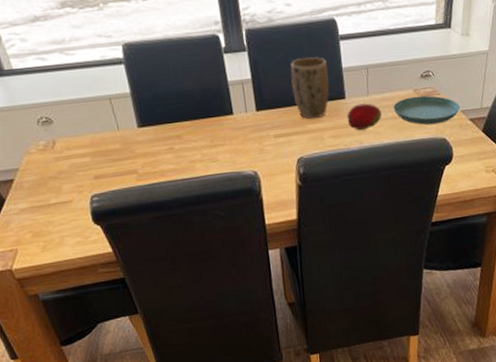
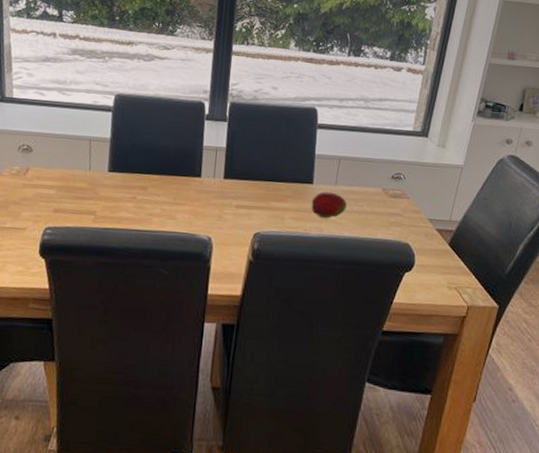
plant pot: present [290,57,330,120] -> none [262,138,301,198]
saucer: present [393,95,461,125] -> none [359,195,429,228]

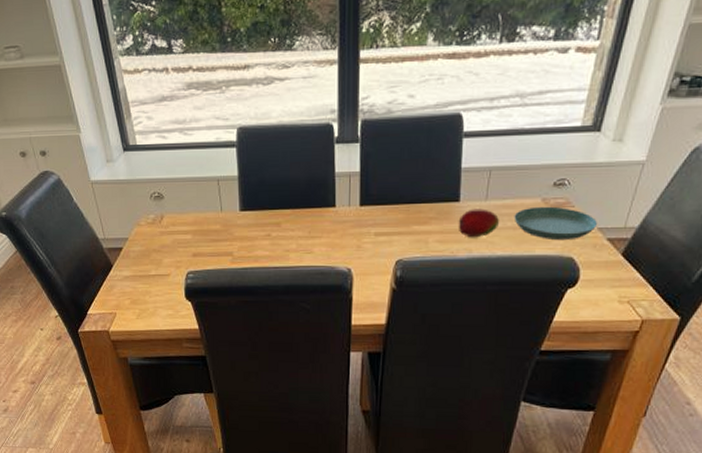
saucer: none [359,195,429,228] -> present [514,206,598,241]

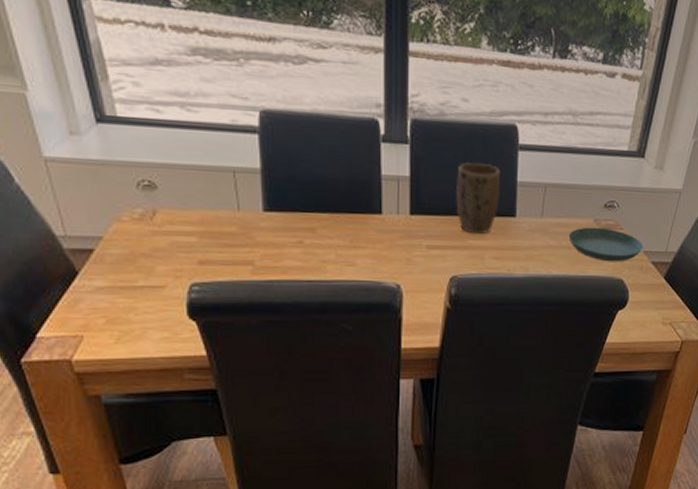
plant pot: none [401,154,445,221] -> present [455,163,501,235]
fruit: present [458,209,500,238] -> none [514,225,556,256]

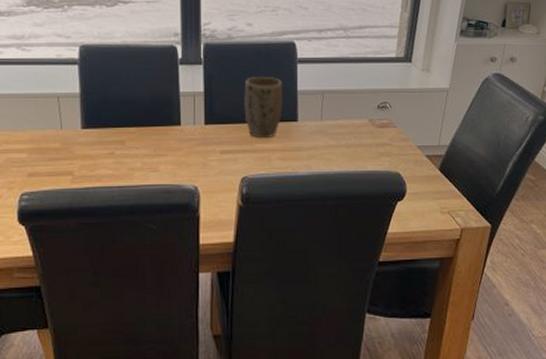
saucer: present [568,227,644,262] -> none [346,126,417,157]

